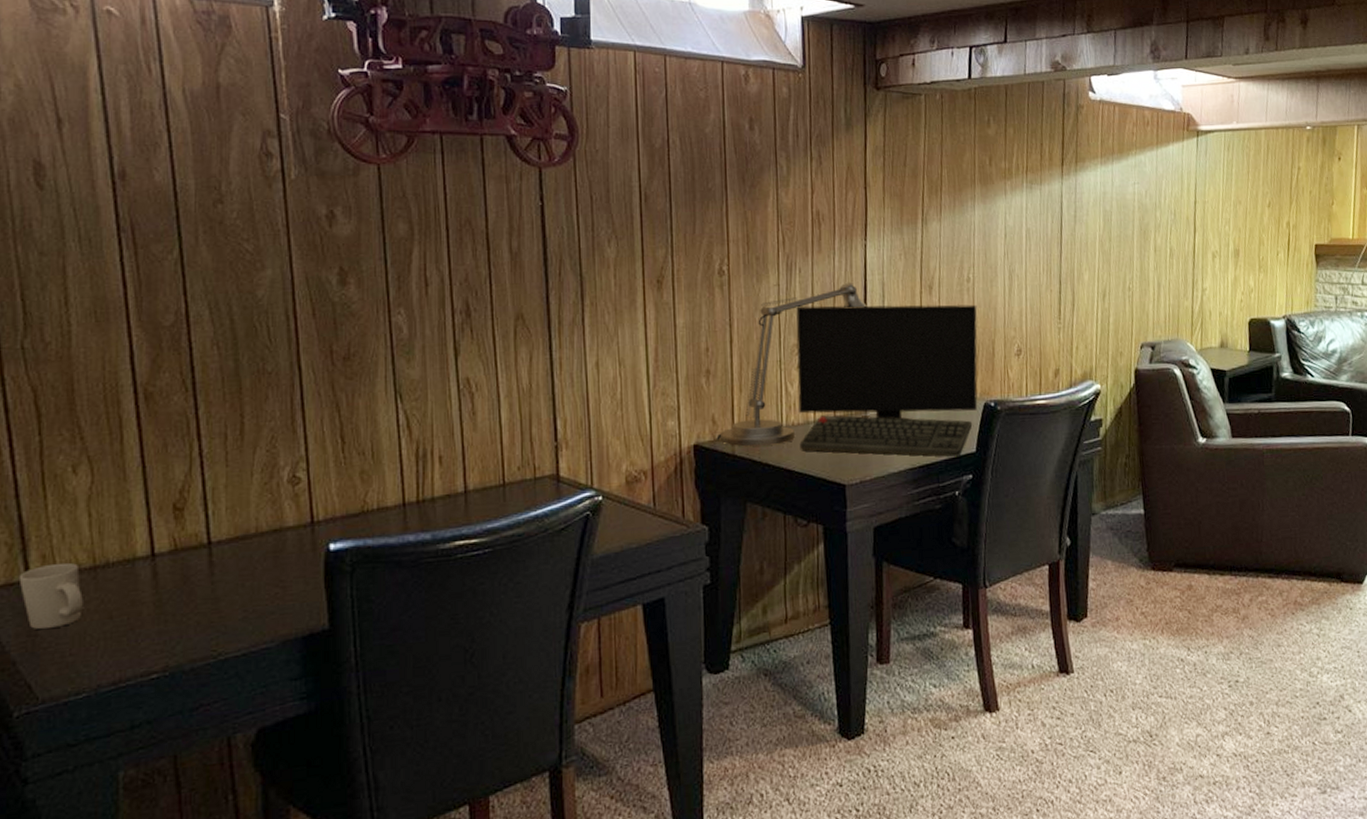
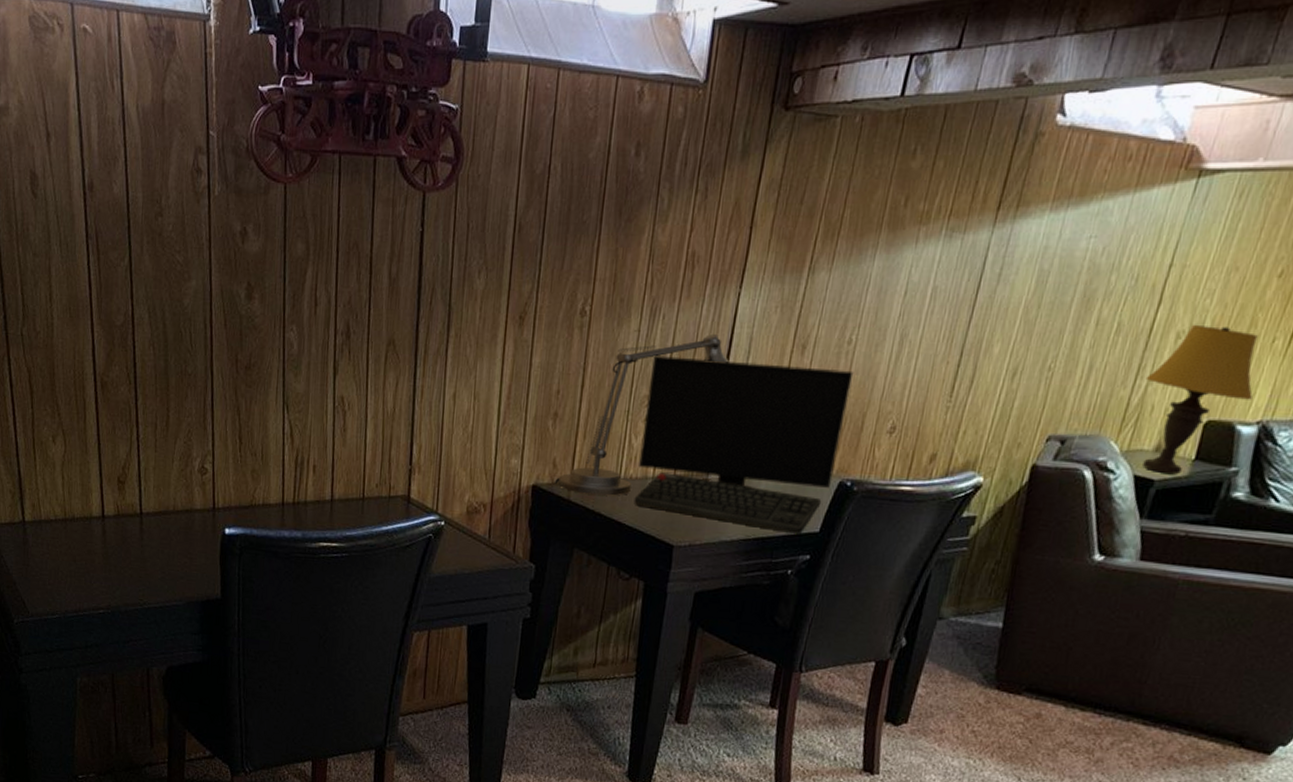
mug: present [18,562,83,630] -> none [18,512,58,562]
table lamp: none [1199,245,1275,365] -> present [1143,324,1258,475]

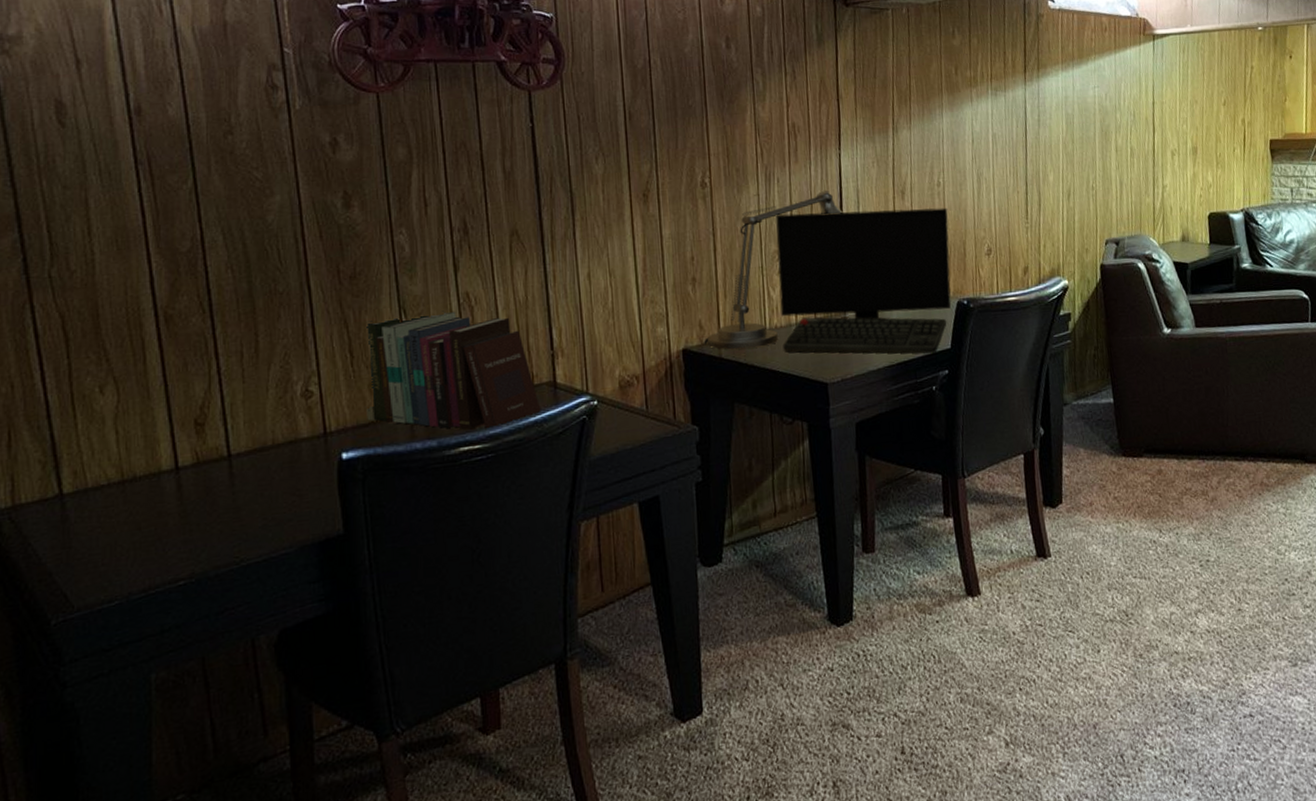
books: none [247,411,393,531] -> present [365,310,541,431]
table lamp: present [1143,324,1258,475] -> none [1160,143,1233,258]

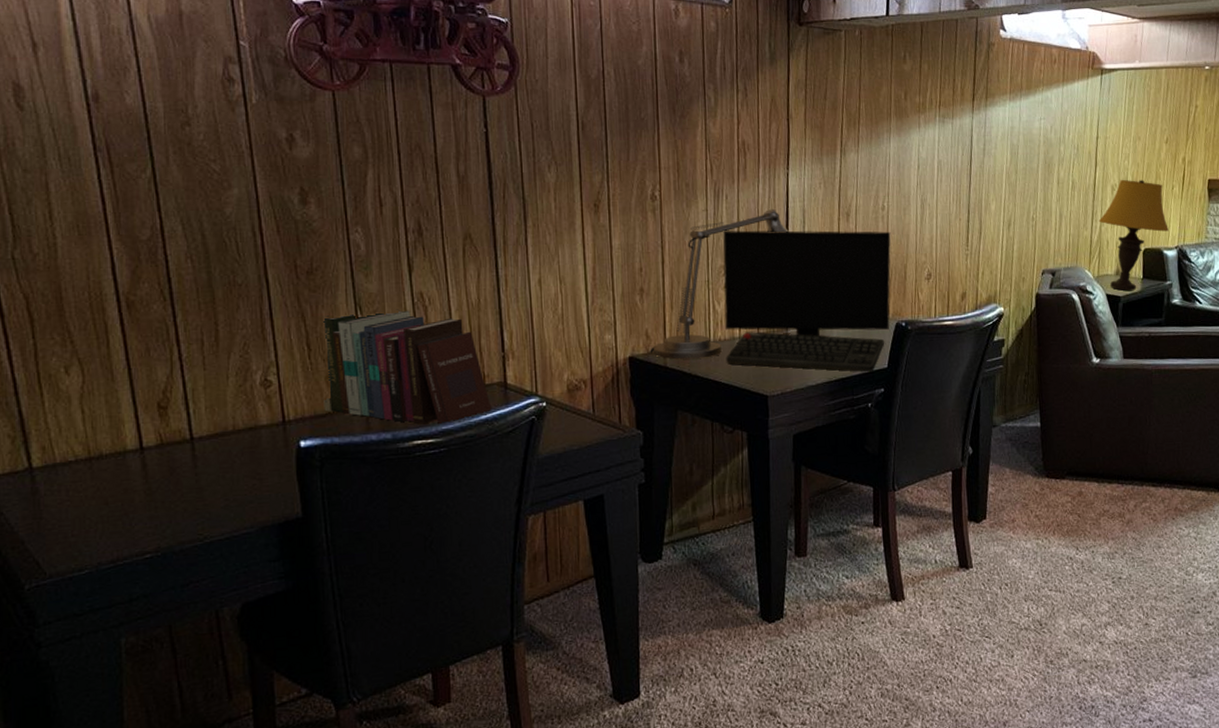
table lamp: none [1160,143,1233,258] -> present [1098,179,1169,291]

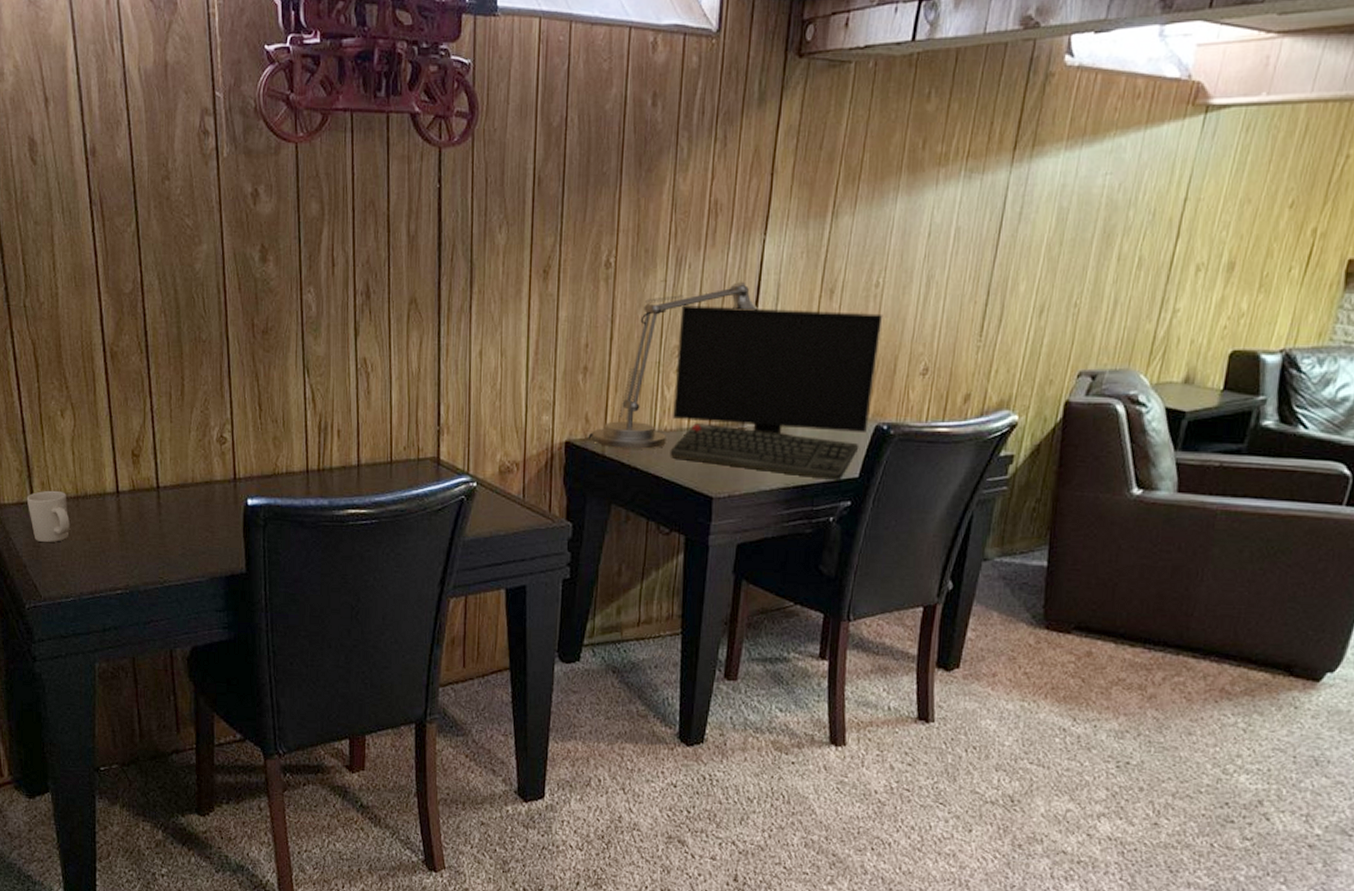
mug: none [22,454,81,514] -> present [26,490,70,543]
books: present [322,309,492,426] -> none [269,374,424,497]
table lamp: present [1098,179,1169,291] -> none [1169,256,1275,406]

